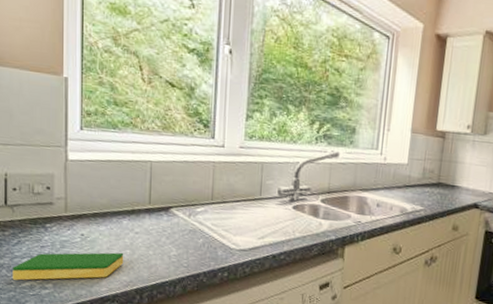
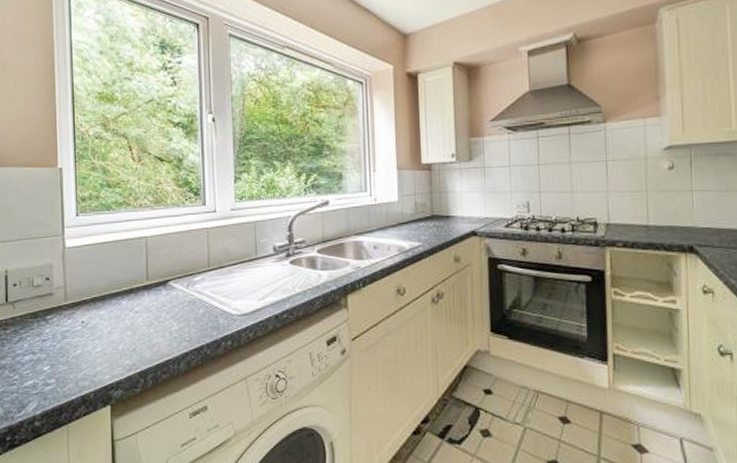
dish sponge: present [12,252,124,281] -> none [15,335,126,380]

